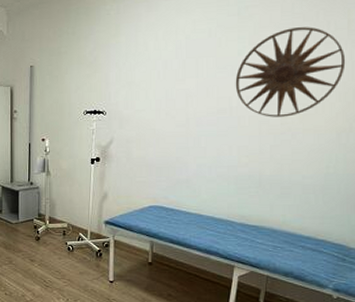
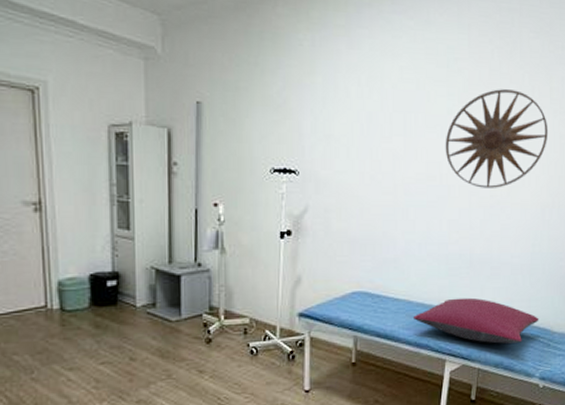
pillow: none [204,213,334,256] -> present [414,297,539,344]

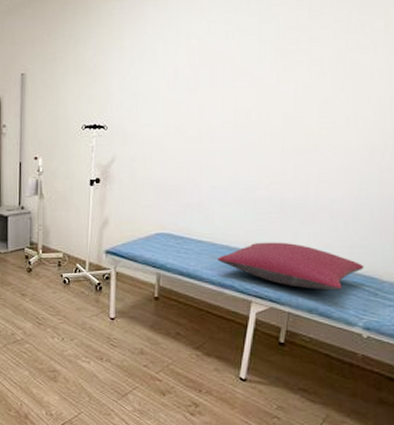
wall art: present [445,89,549,188] -> none [255,28,382,133]

